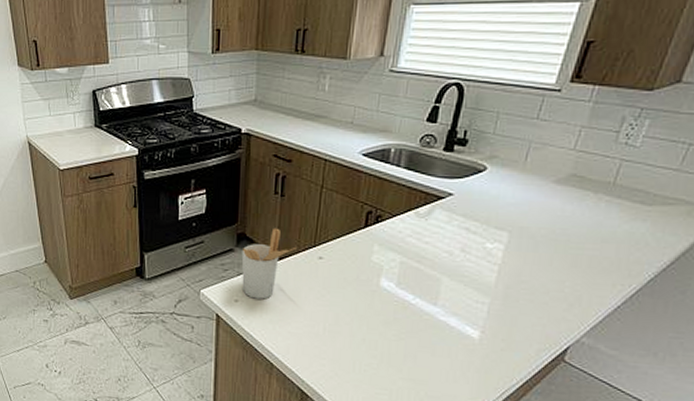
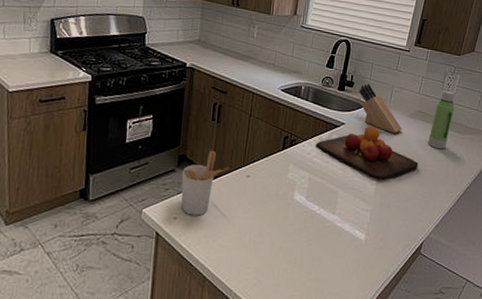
chopping board: none [410,196,568,267] -> present [316,125,419,181]
knife block: none [475,140,544,206] -> present [359,84,403,133]
water bottle: none [585,143,639,227] -> present [428,90,455,150]

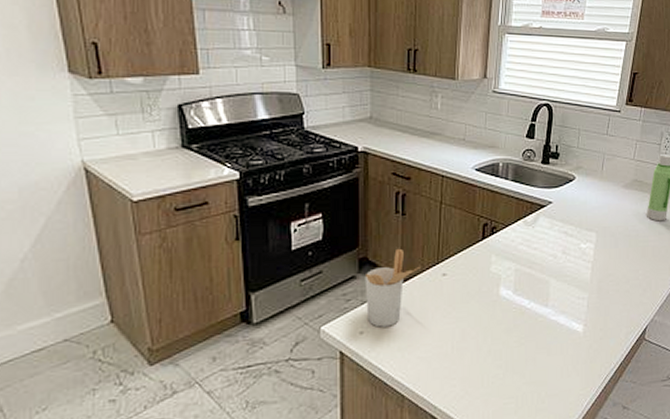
chopping board: present [316,125,419,181] -> none [520,202,637,264]
knife block: present [359,84,403,133] -> none [565,153,618,208]

